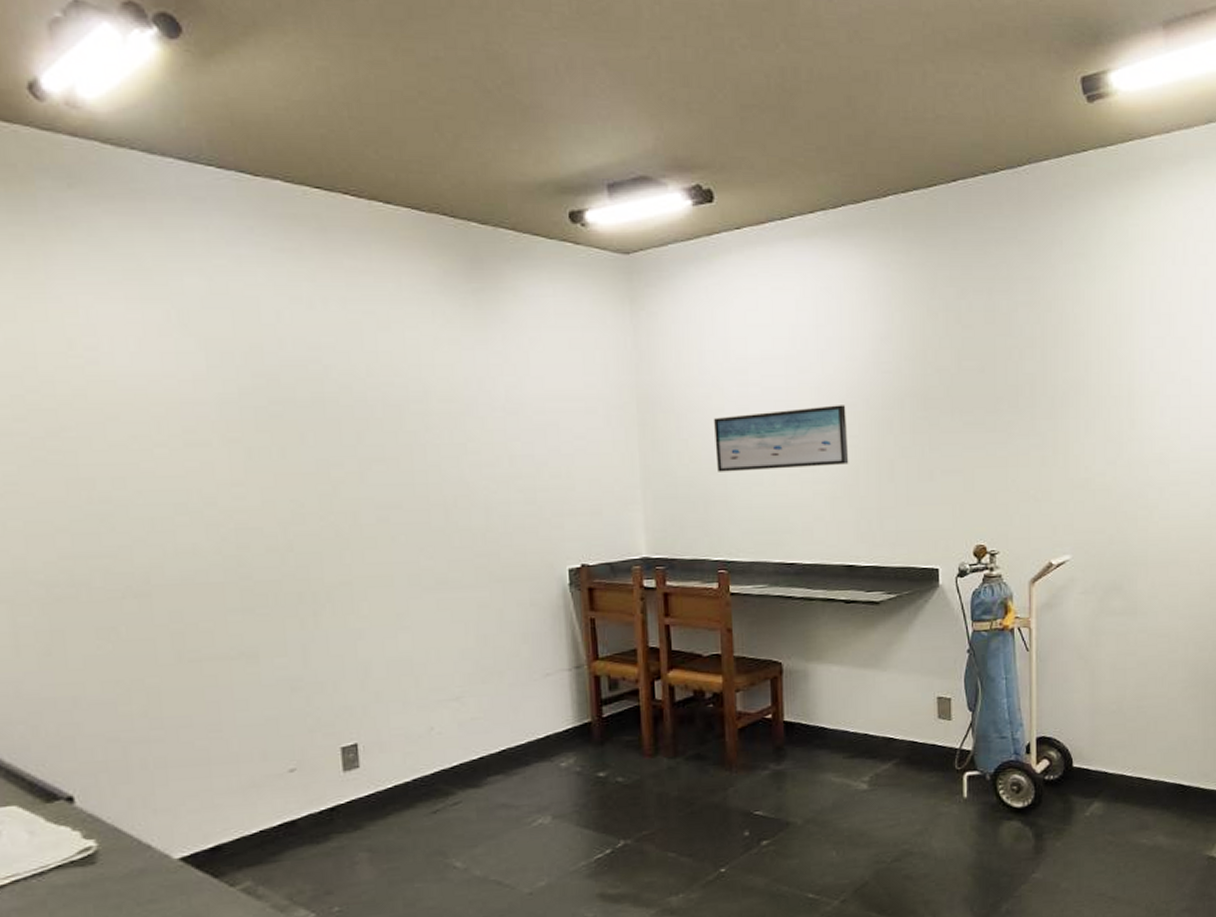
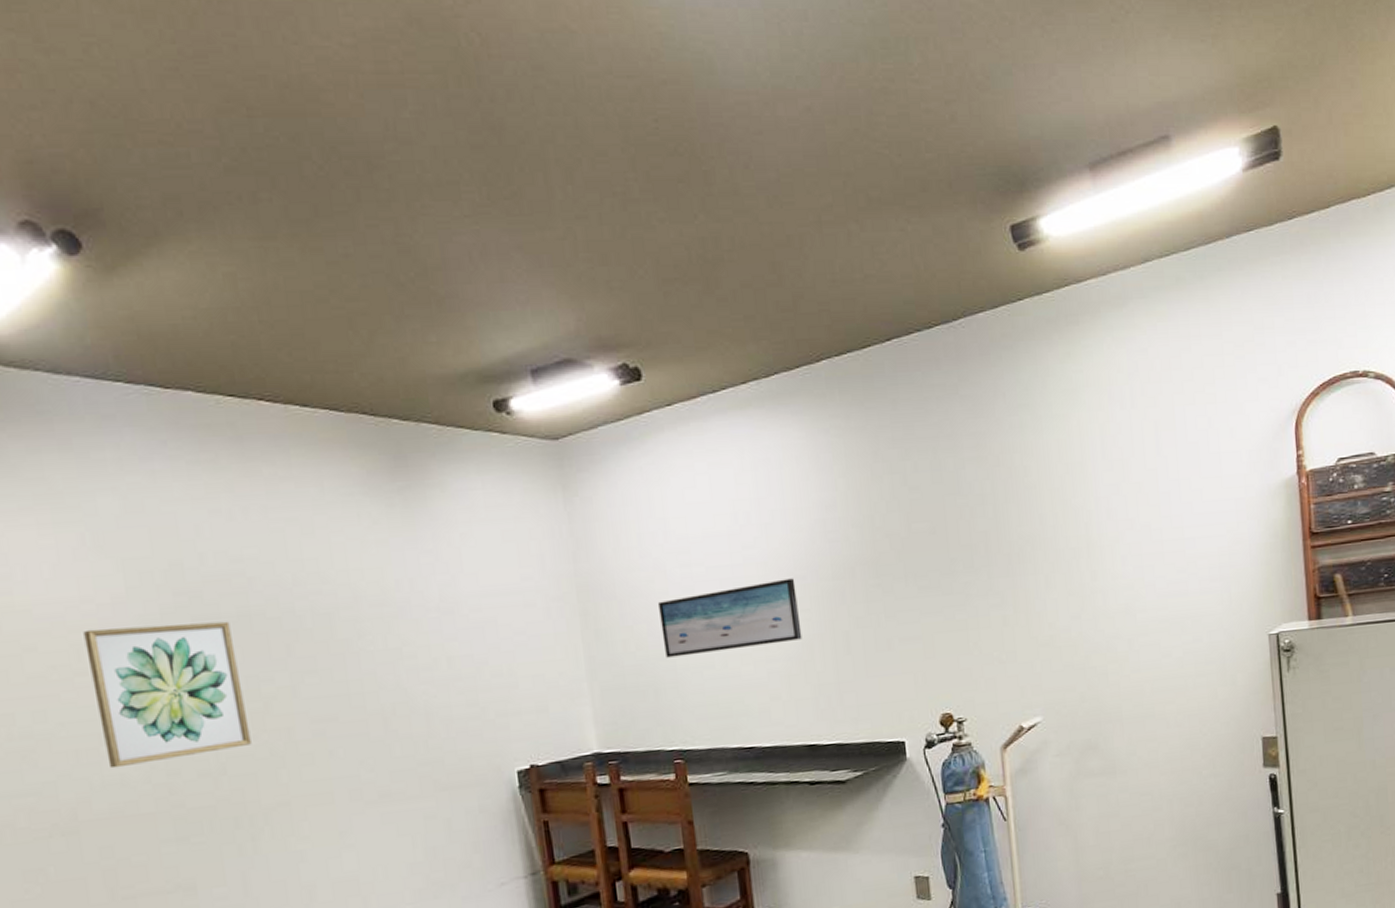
wall art: none [164,403,318,538] -> present [83,621,252,769]

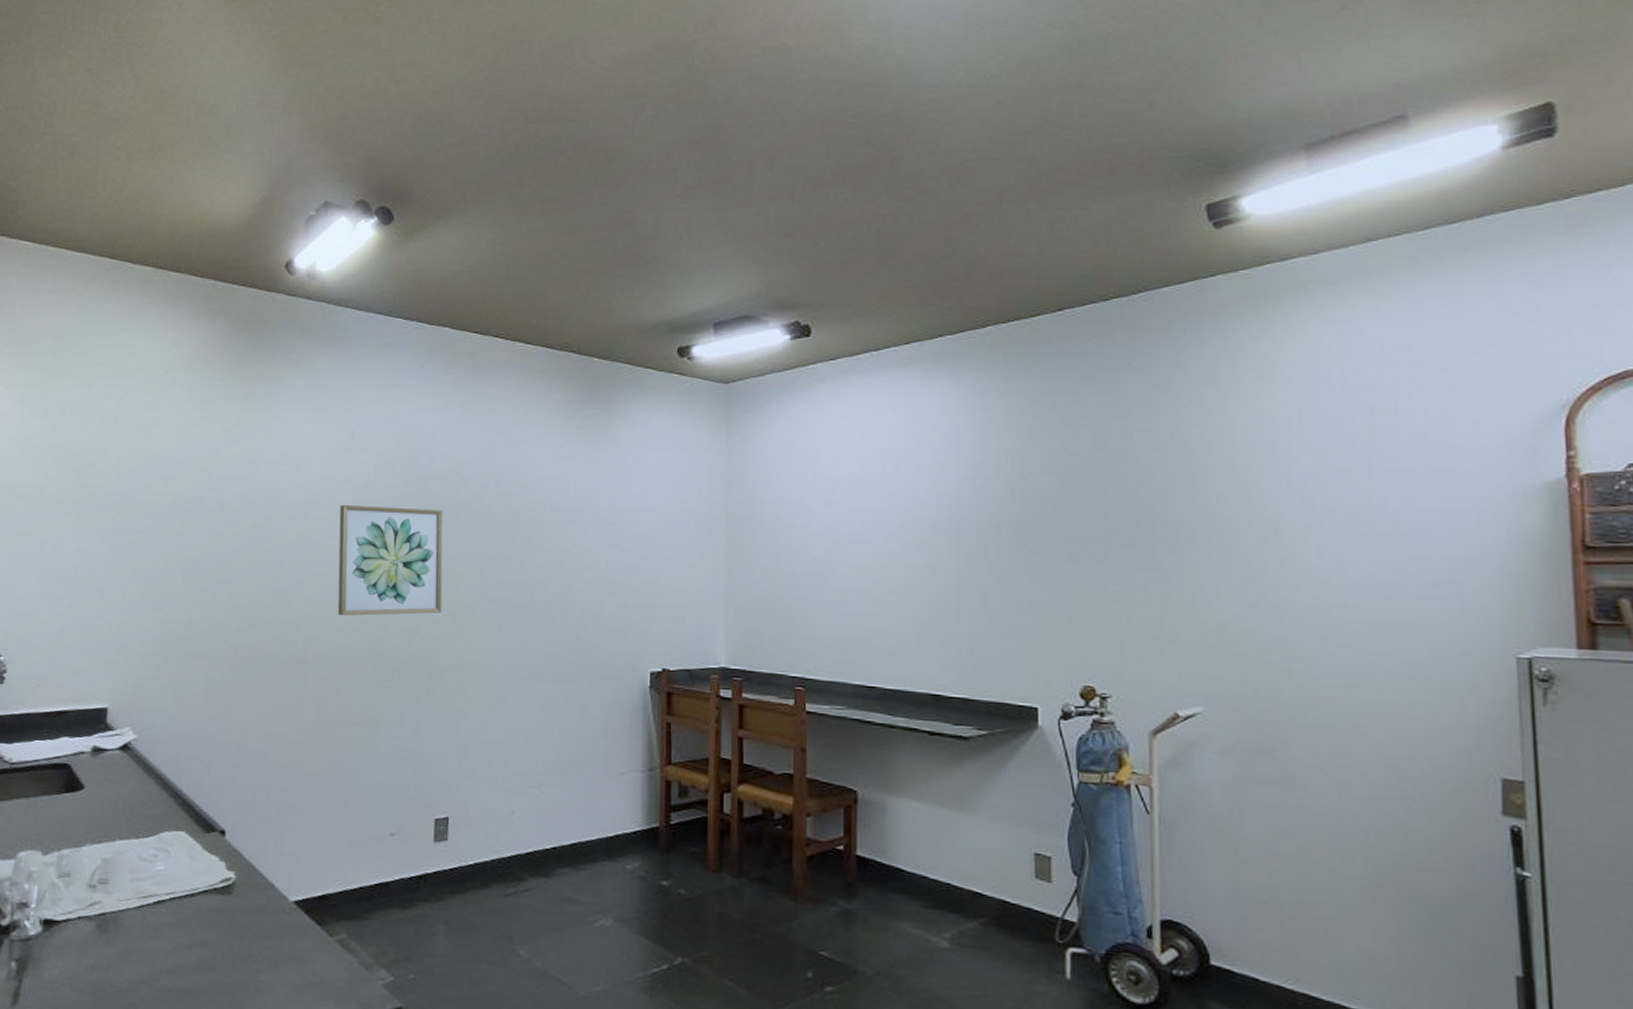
wall art: present [658,578,802,658] -> none [799,528,938,590]

